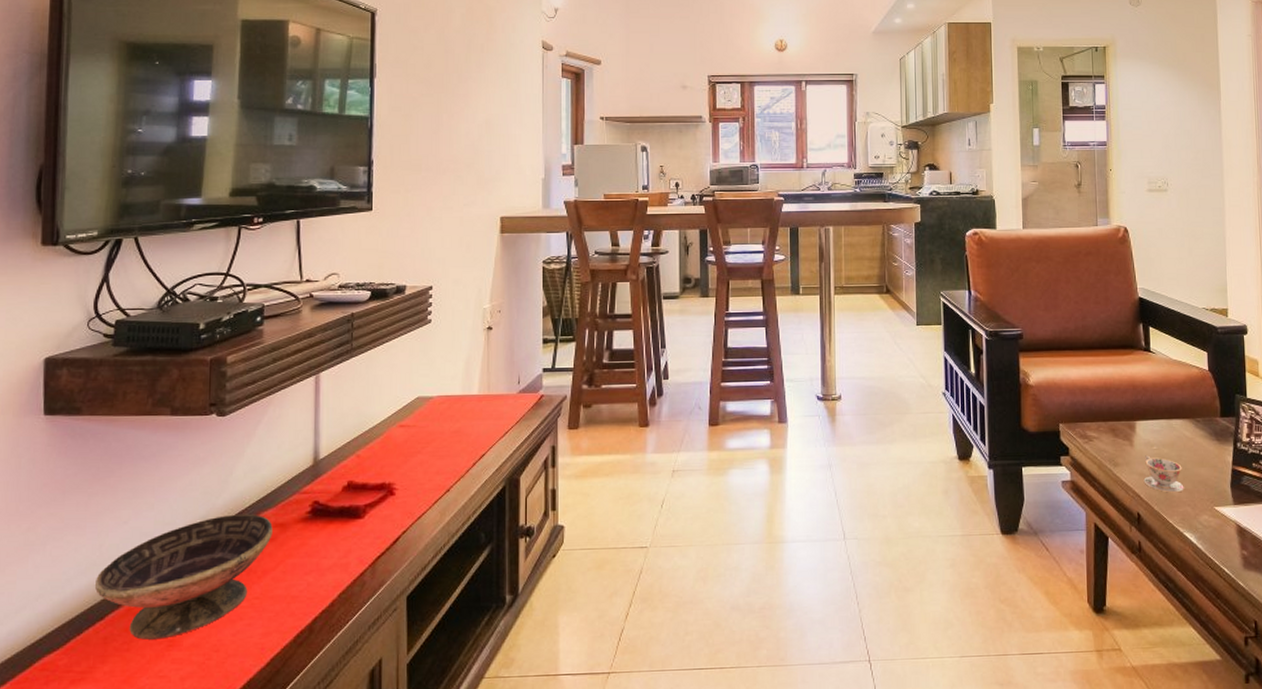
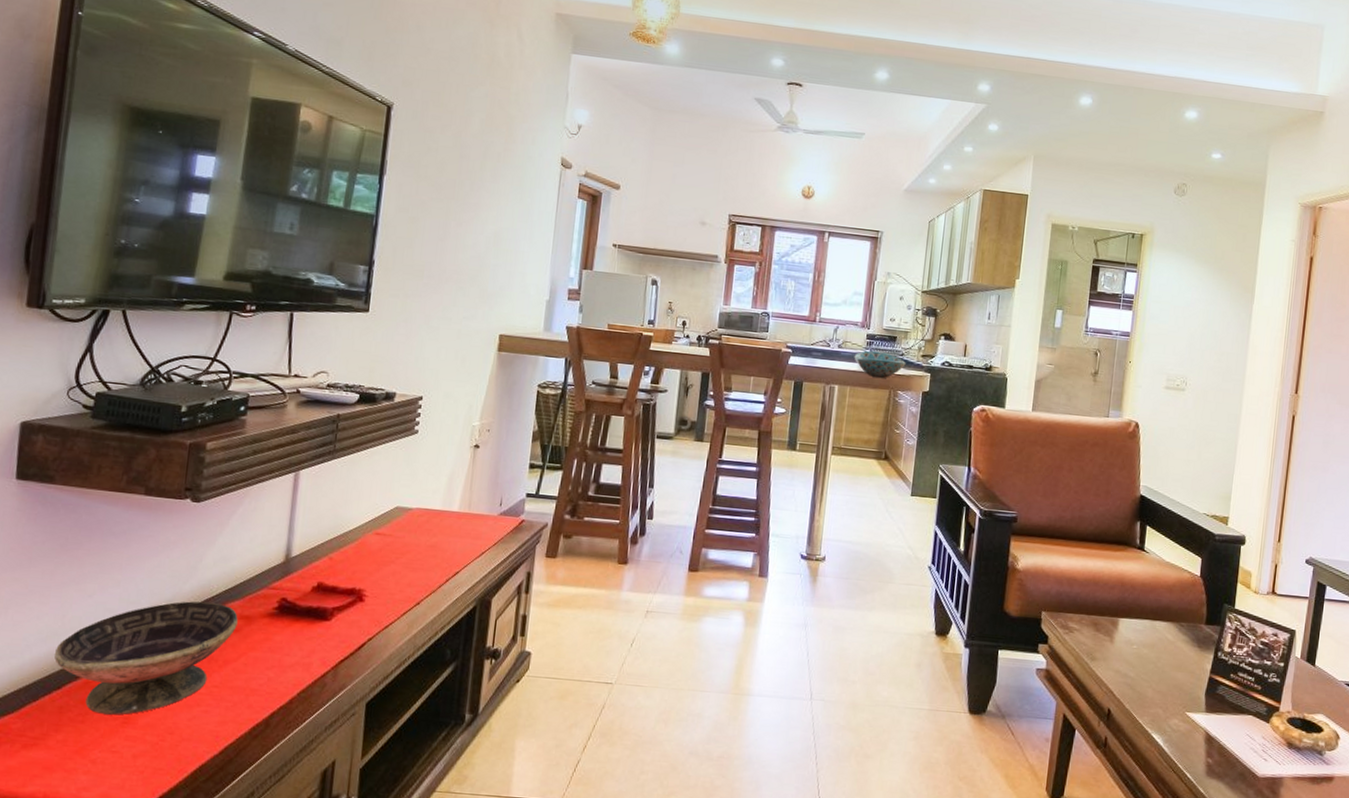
bowl: none [844,189,895,214] -> present [854,350,906,378]
teacup: present [1143,455,1184,493] -> none [1119,653,1159,694]

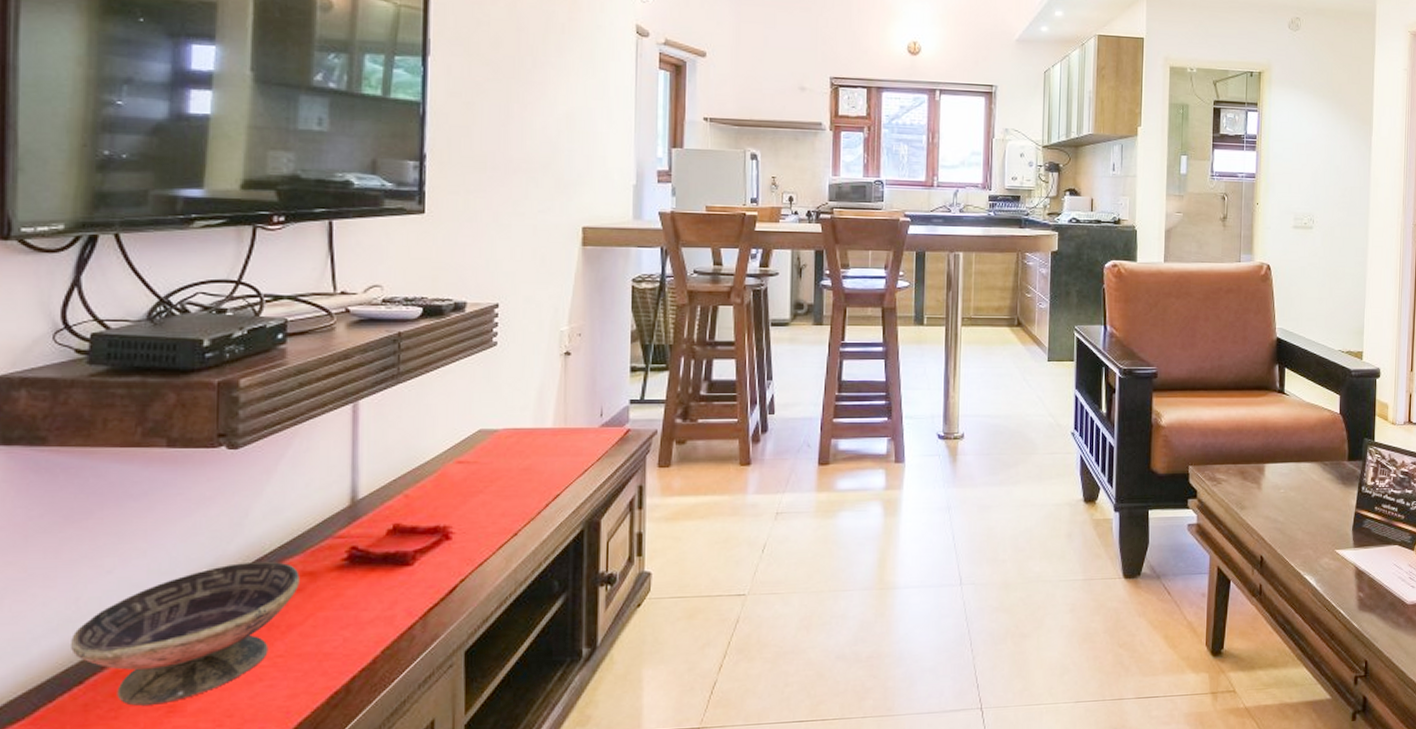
bowl: present [854,350,906,378] -> none [977,212,1032,240]

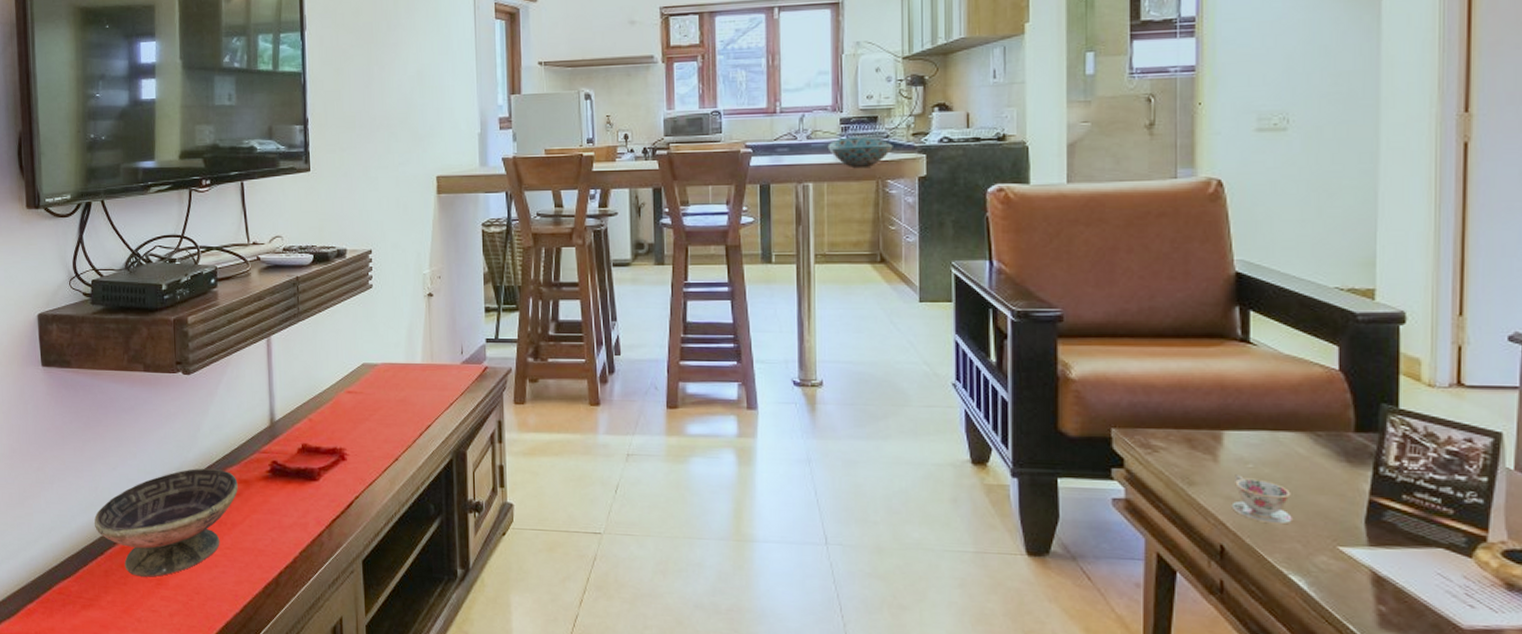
bowl: none [977,212,1032,240] -> present [827,136,893,167]
teacup: none [1269,498,1308,536] -> present [1231,474,1292,525]

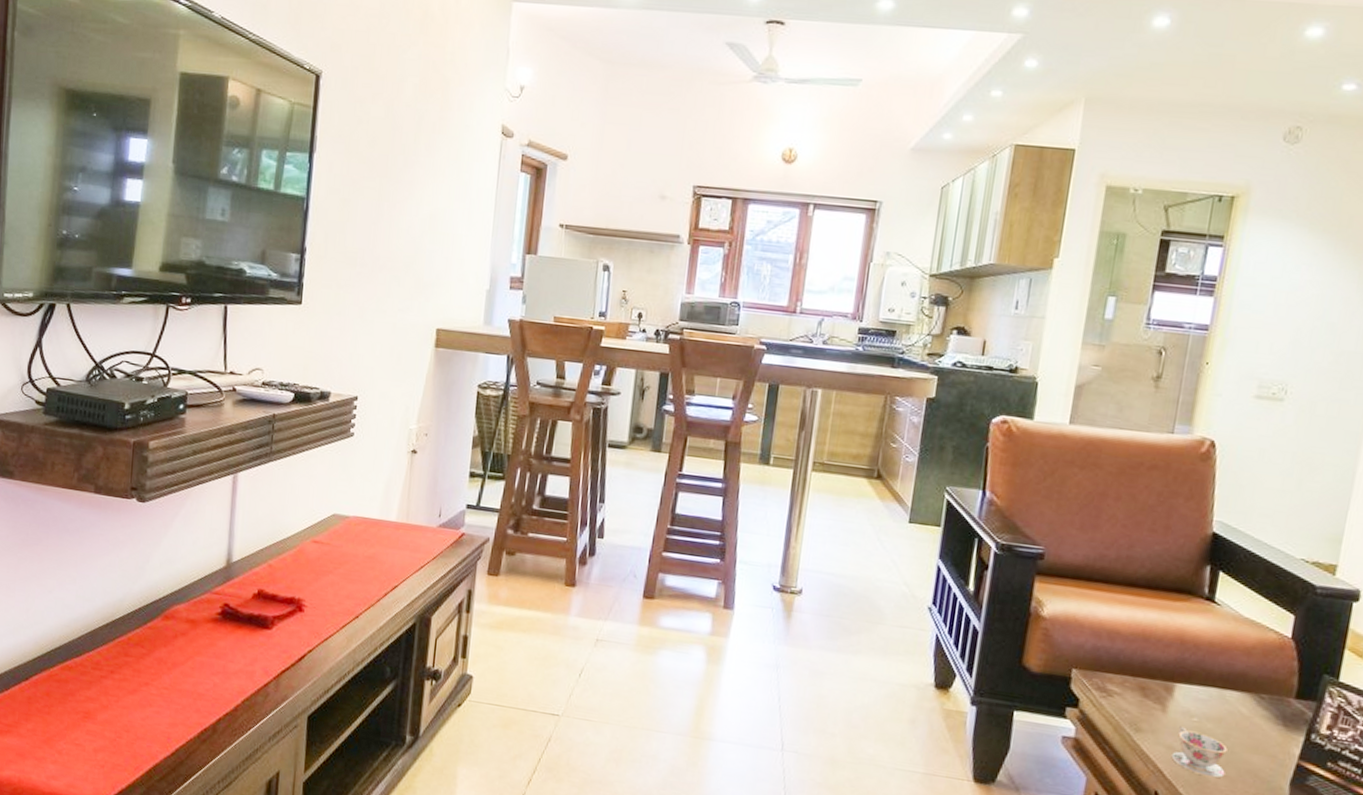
decorative bowl: present [94,468,238,577] -> none [22,601,184,710]
bowl: present [827,136,893,167] -> none [842,347,907,381]

